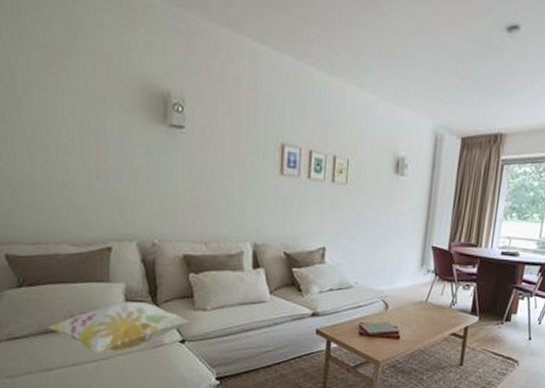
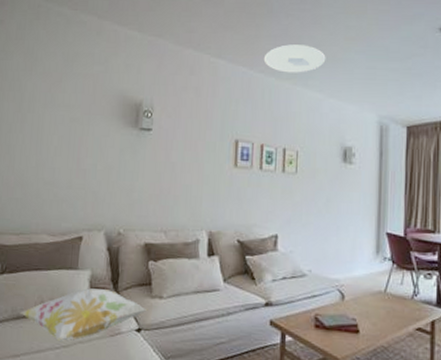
ceiling light: none [313,32,384,69] -> present [263,44,326,73]

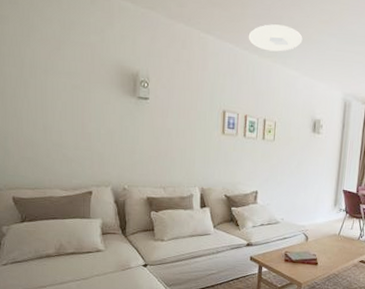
decorative pillow: present [20,288,148,341] -> none [42,233,152,275]

